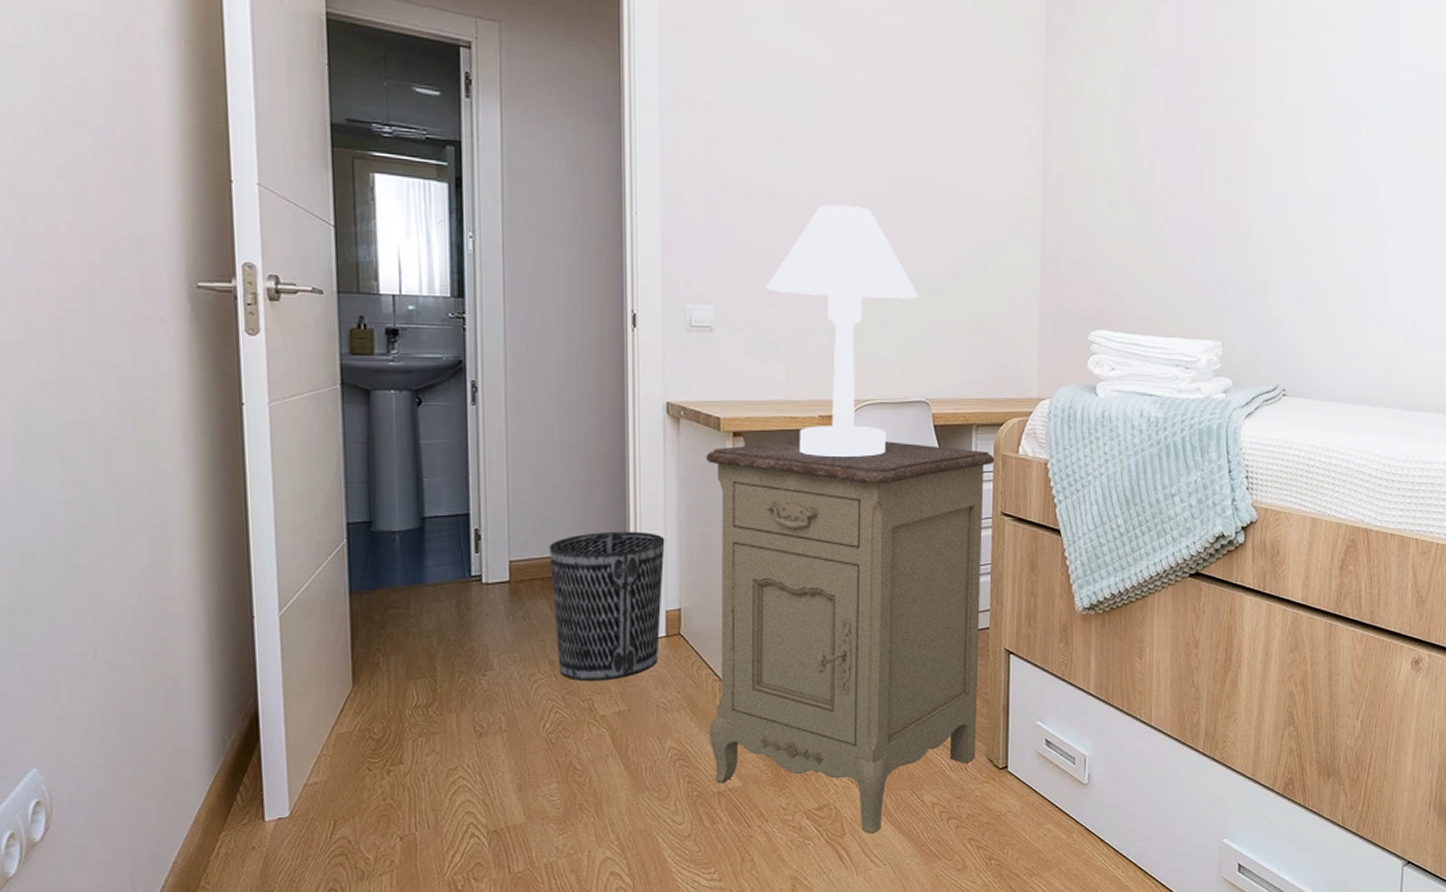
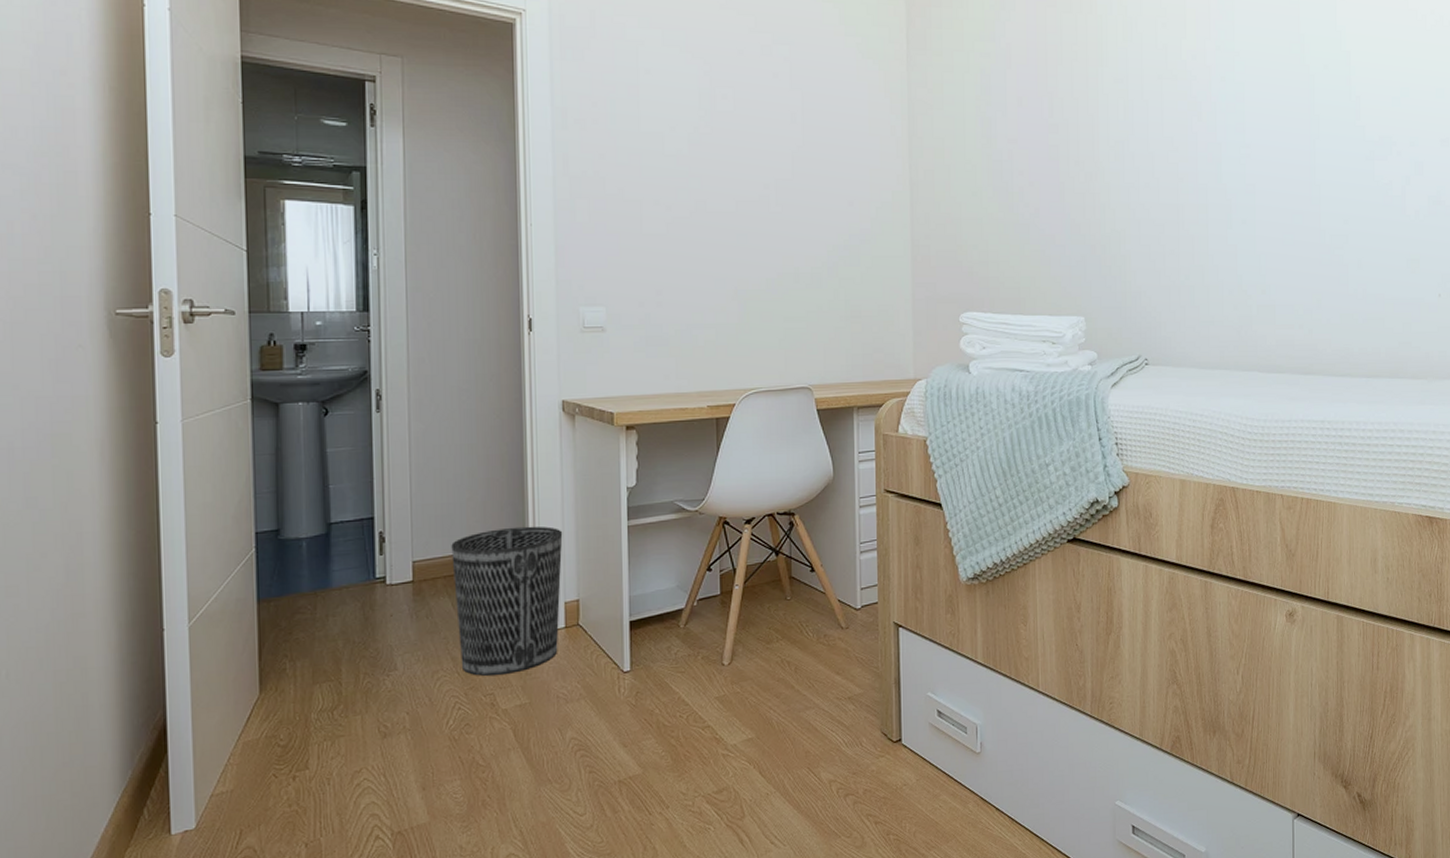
nightstand: present [705,440,995,834] -> none [600,427,876,815]
lamp: present [766,204,919,457] -> none [654,207,798,445]

